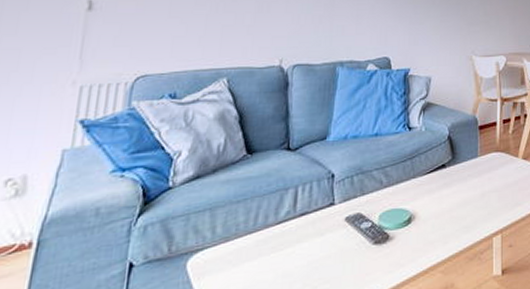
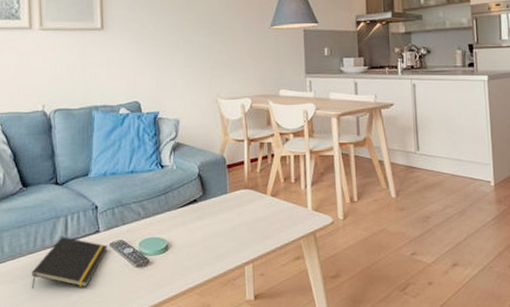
notepad: none [247,211,342,278] -> present [31,237,107,289]

